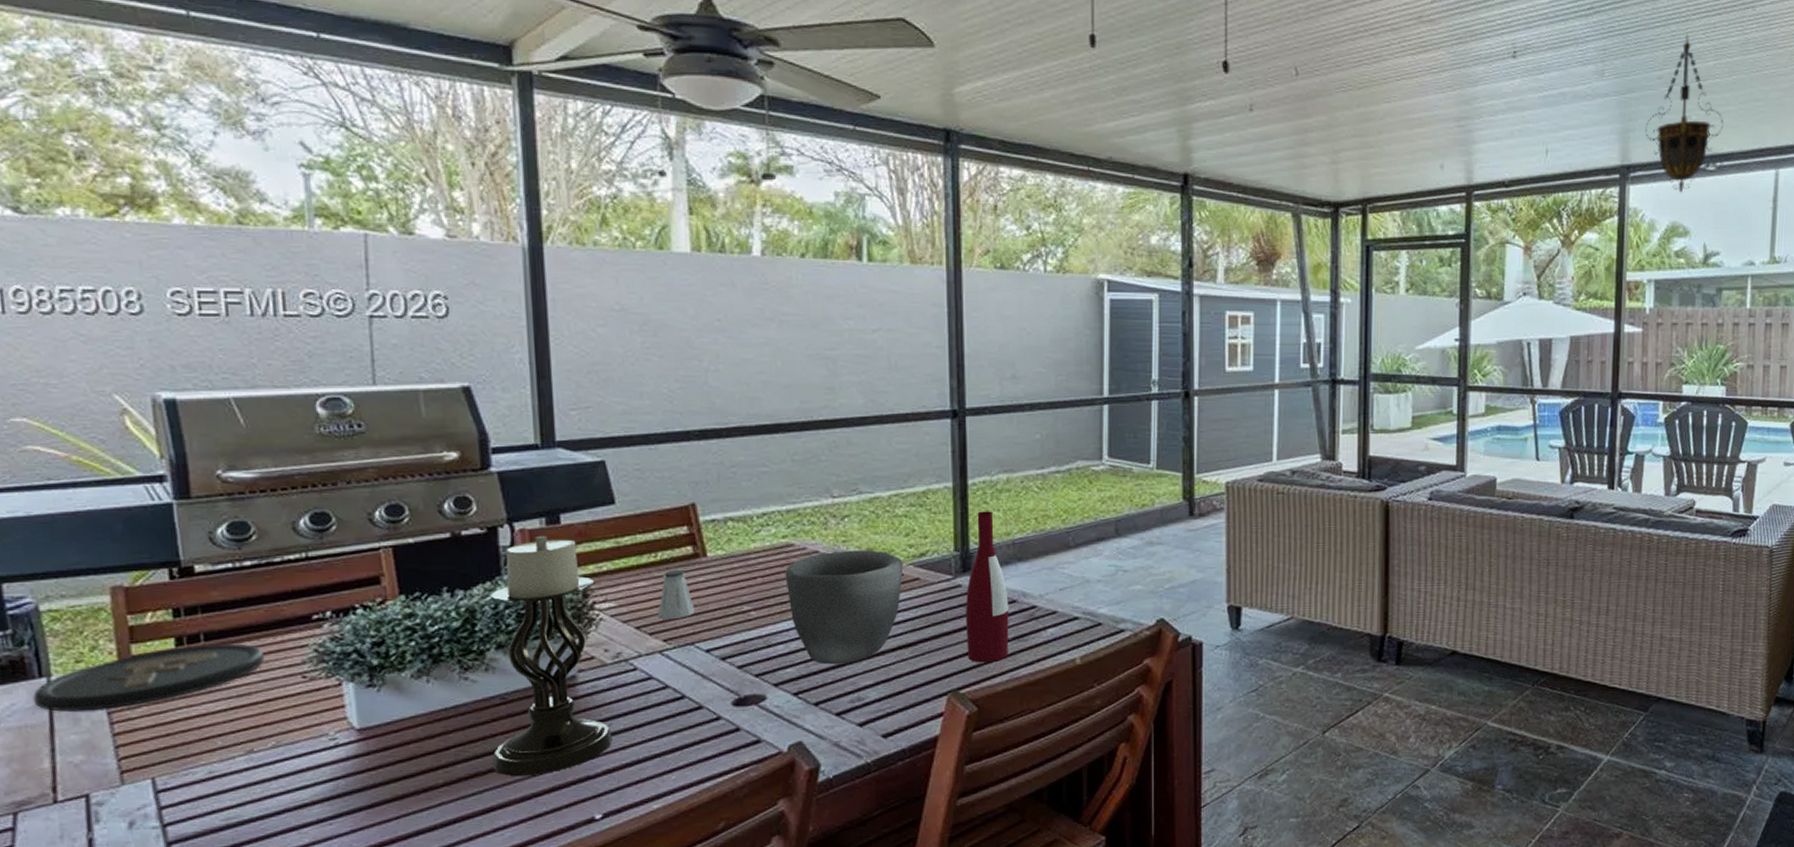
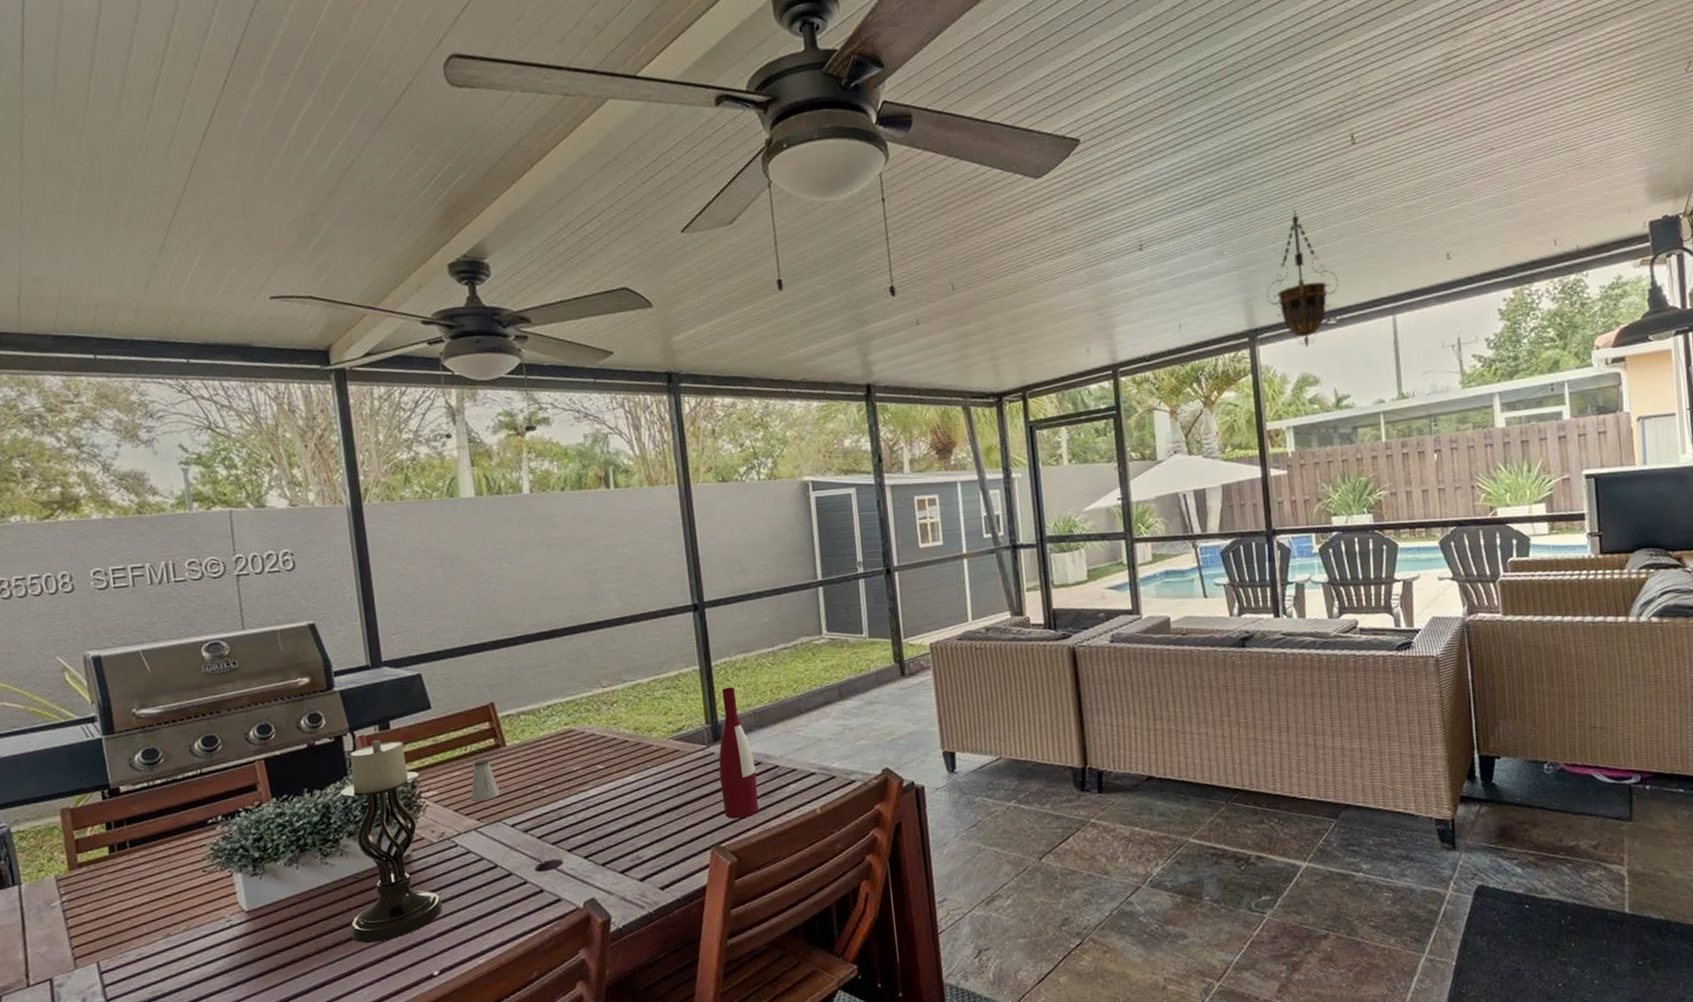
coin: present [33,643,264,712] -> none [9,847,174,912]
bowl: present [785,550,904,665] -> none [569,729,665,830]

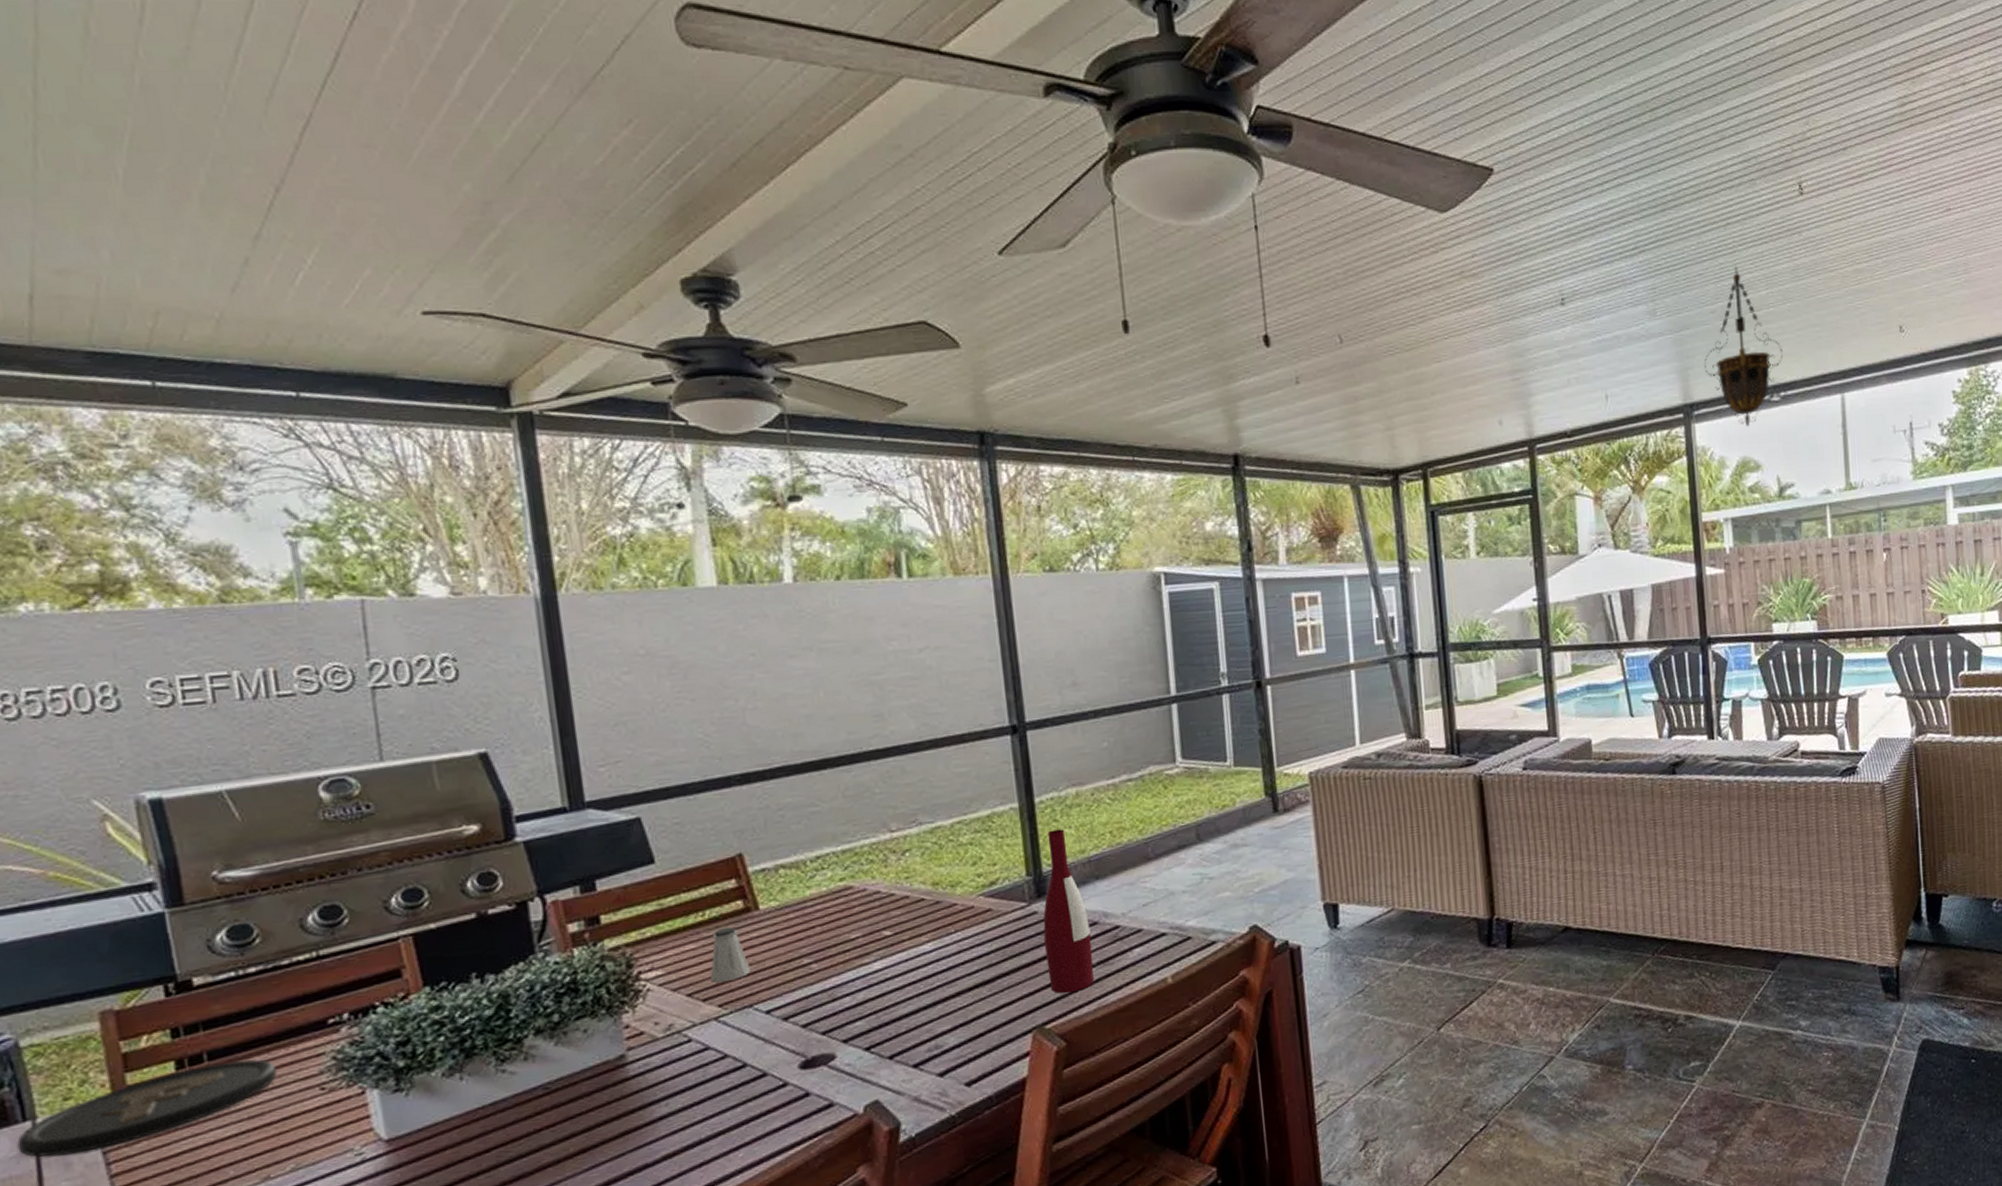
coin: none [9,847,174,912] -> present [17,1059,276,1158]
candle holder: present [341,739,443,943] -> none [525,905,670,1174]

